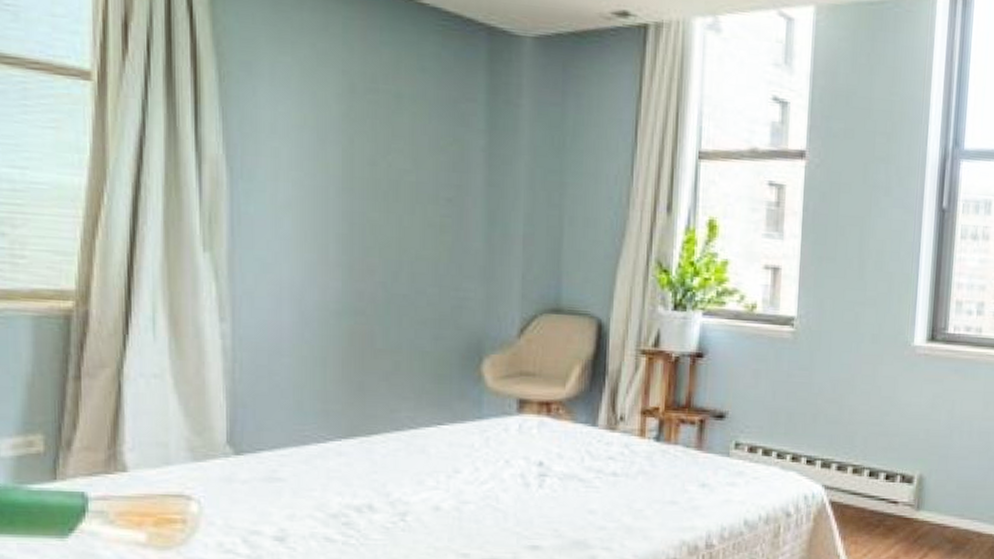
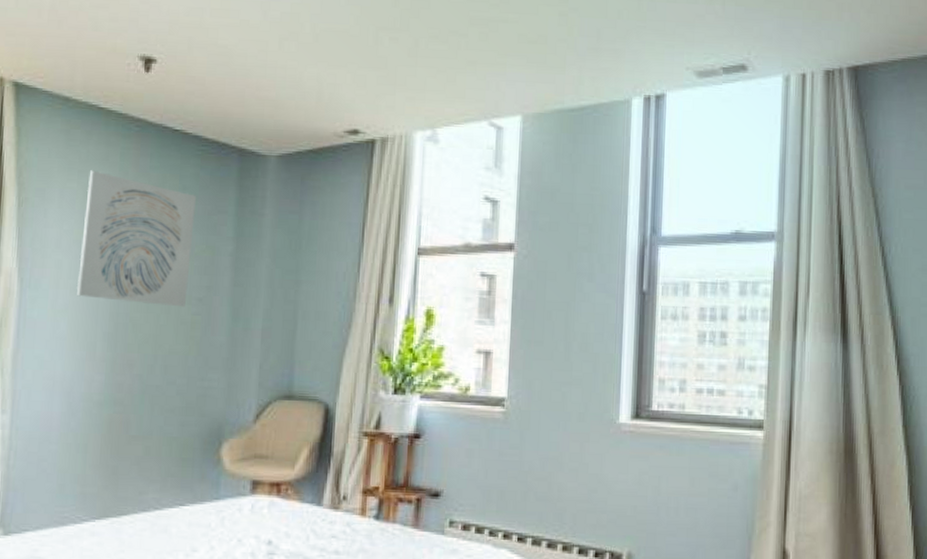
wall art: none [299,42,438,208] -> present [76,170,196,307]

